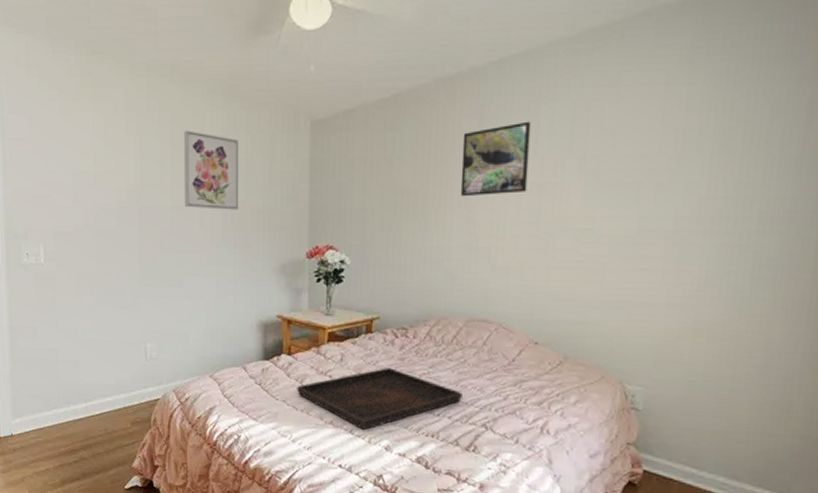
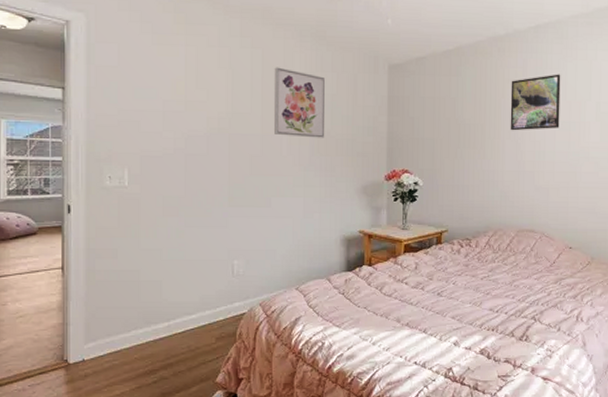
serving tray: present [297,368,463,430] -> none [377,273,516,329]

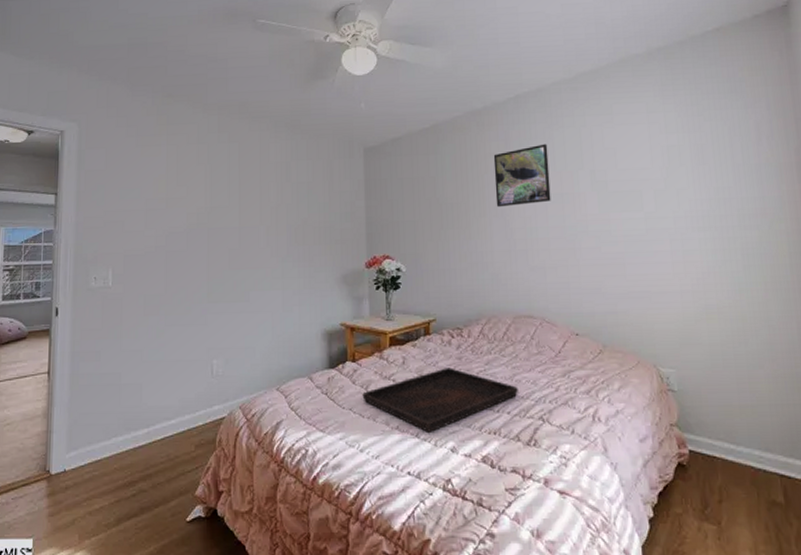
wall art: present [273,67,326,138] -> none [250,159,302,228]
serving tray: none [377,273,516,329] -> present [362,368,518,432]

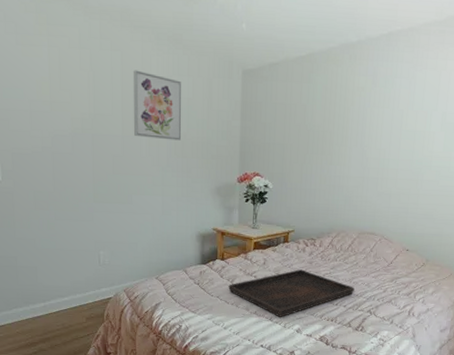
wall art: none [250,159,302,228] -> present [133,70,182,141]
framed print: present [493,144,551,208] -> none [357,83,410,139]

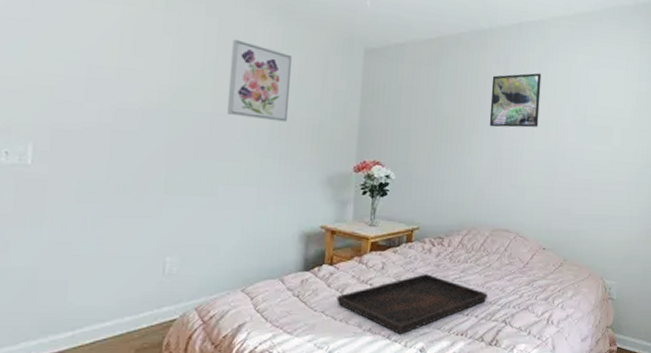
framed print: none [357,83,410,139] -> present [489,73,542,128]

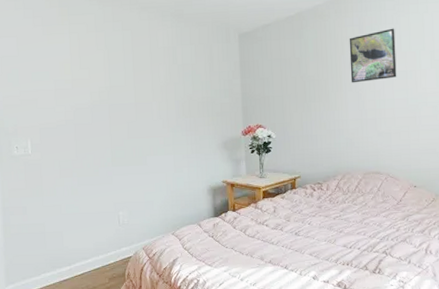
wall art: present [226,39,292,122] -> none [142,44,188,103]
serving tray: present [337,274,488,334] -> none [241,214,367,265]

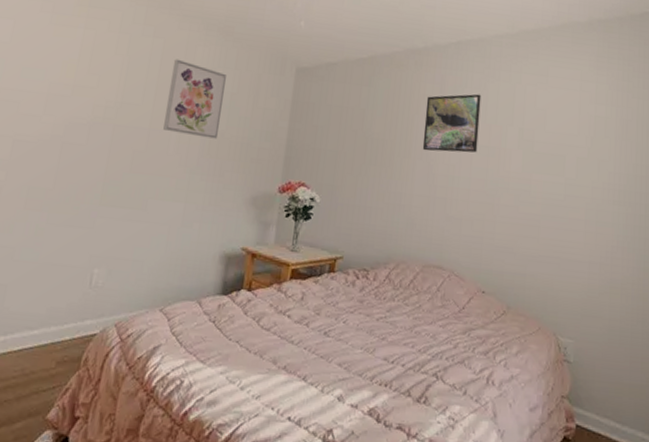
wall art: none [142,44,188,103] -> present [163,59,226,139]

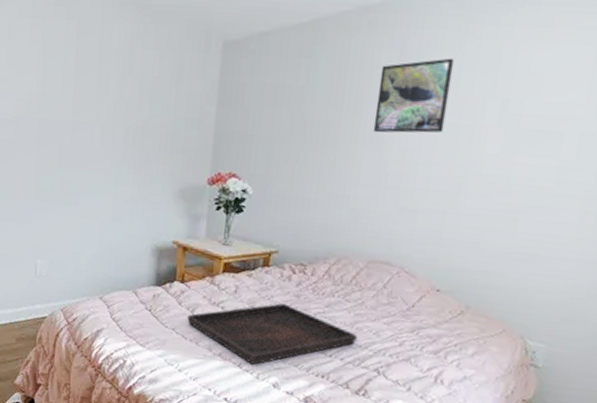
wall art: present [163,59,226,139] -> none [85,42,146,129]
serving tray: none [252,309,417,377] -> present [187,303,357,365]

